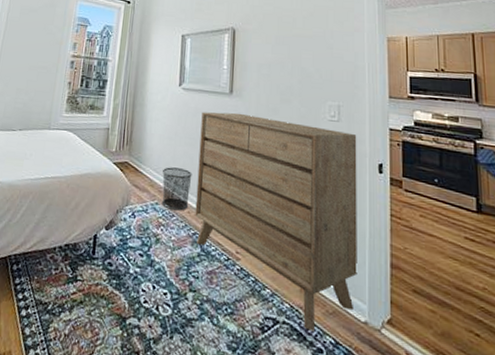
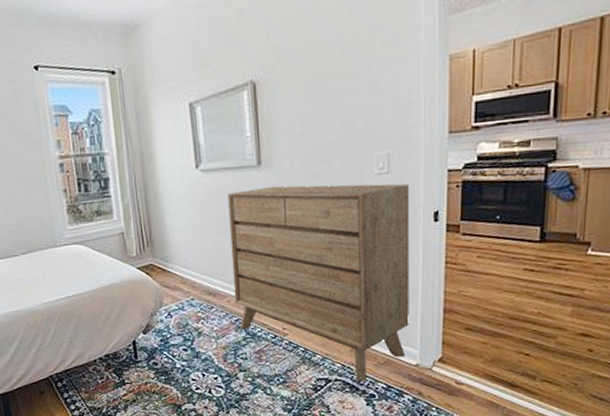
waste bin: present [161,167,192,211] -> none [193,259,227,302]

